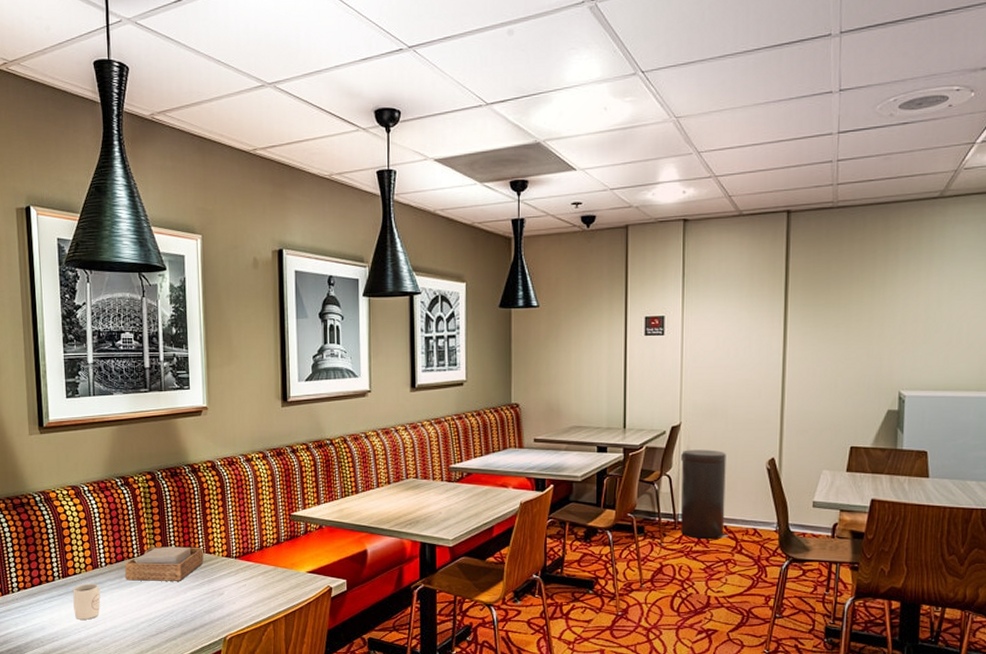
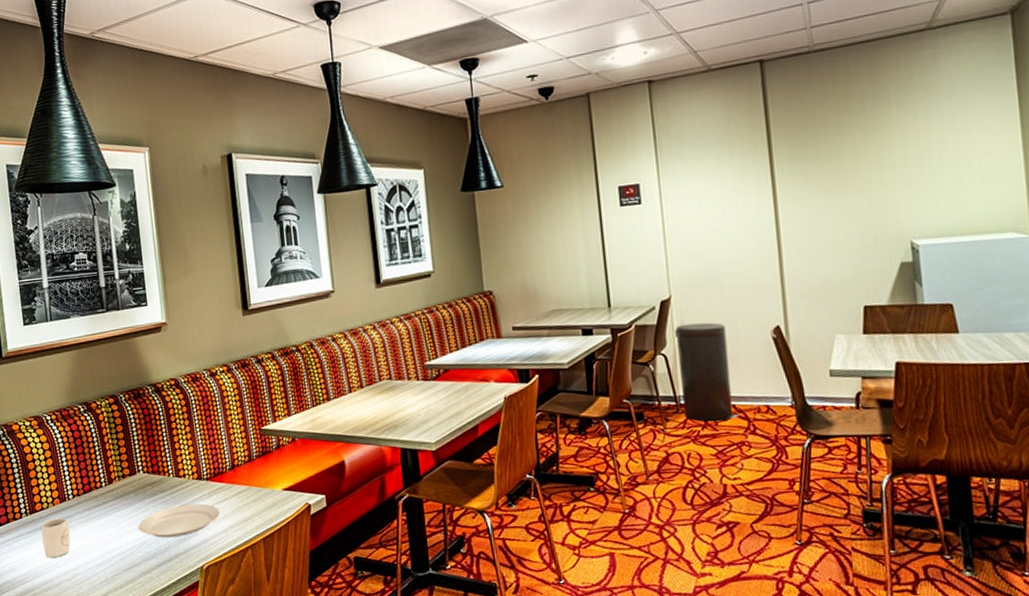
napkin holder: present [124,546,204,581] -> none [93,471,174,512]
plate: none [167,579,245,609] -> present [138,503,220,538]

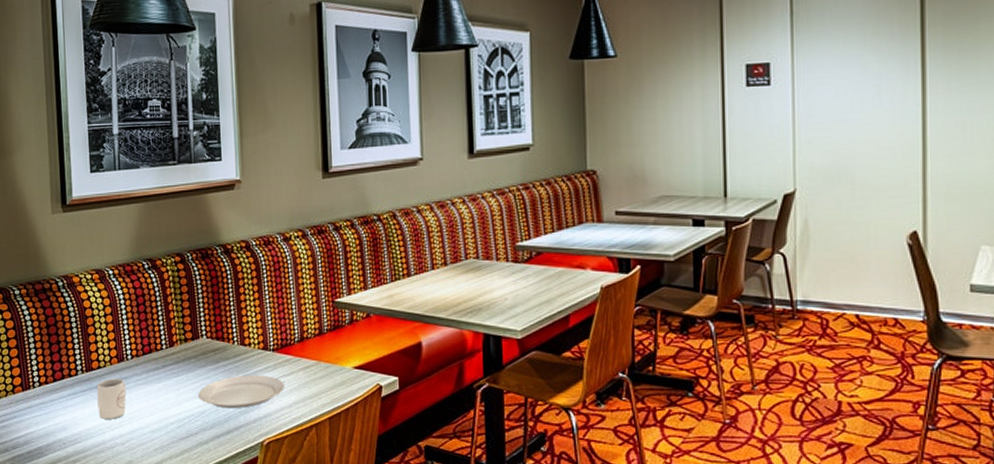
pedal bin: present [675,322,740,422] -> none [797,221,863,332]

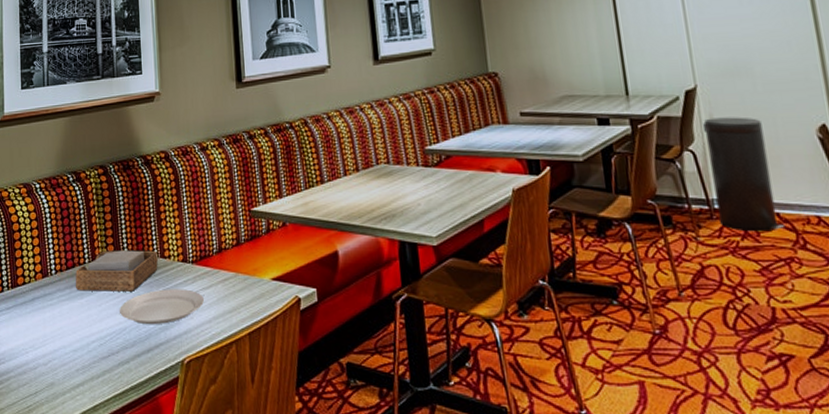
mug: present [97,378,127,419] -> none [21,295,50,338]
napkin holder: none [152,337,238,377] -> present [75,250,158,291]
pedal bin: none [797,221,863,332] -> present [703,117,786,232]

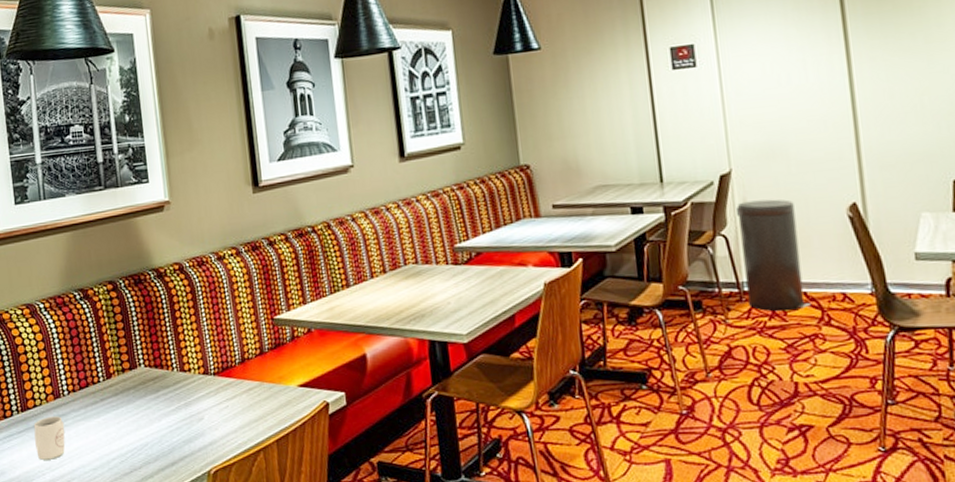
mug: none [21,295,50,338] -> present [33,416,66,460]
napkin holder: present [75,250,158,291] -> none [90,364,178,410]
plate: present [120,289,204,325] -> none [139,401,228,439]

